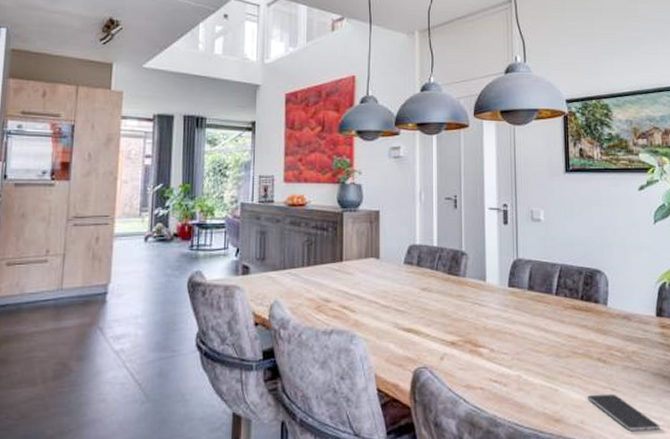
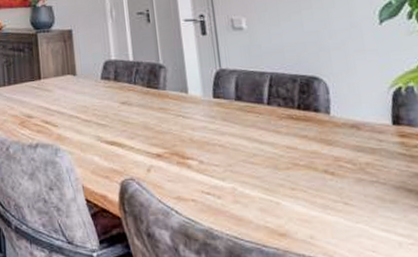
smartphone: present [587,393,661,432] -> none [315,208,410,249]

